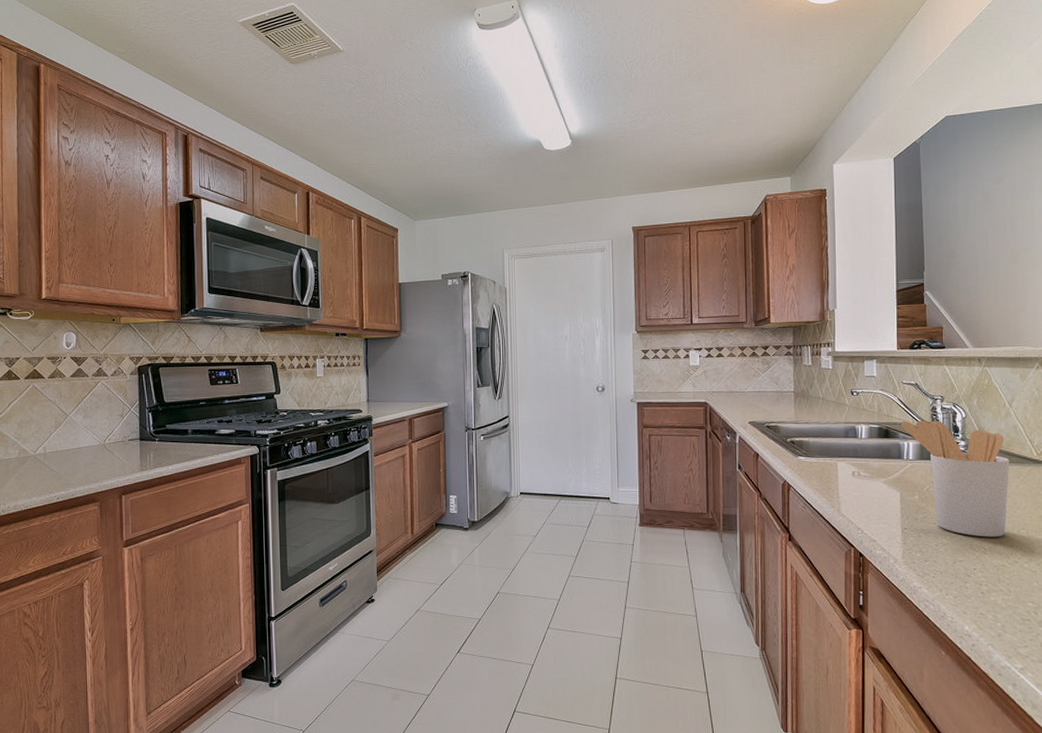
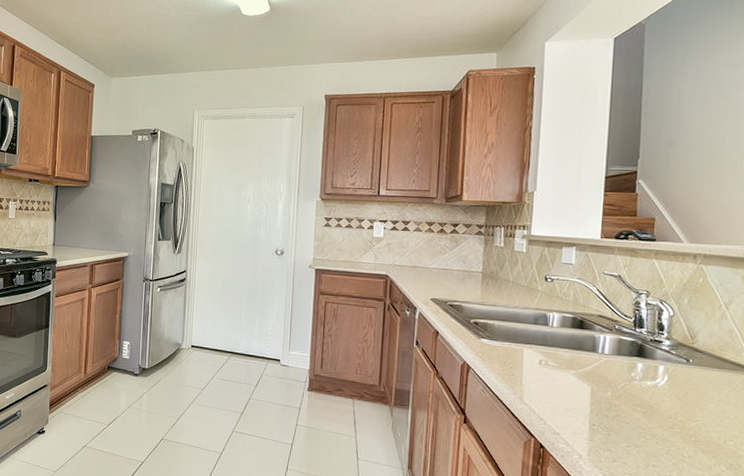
utensil holder: present [900,420,1010,537] -> none [597,313,721,446]

